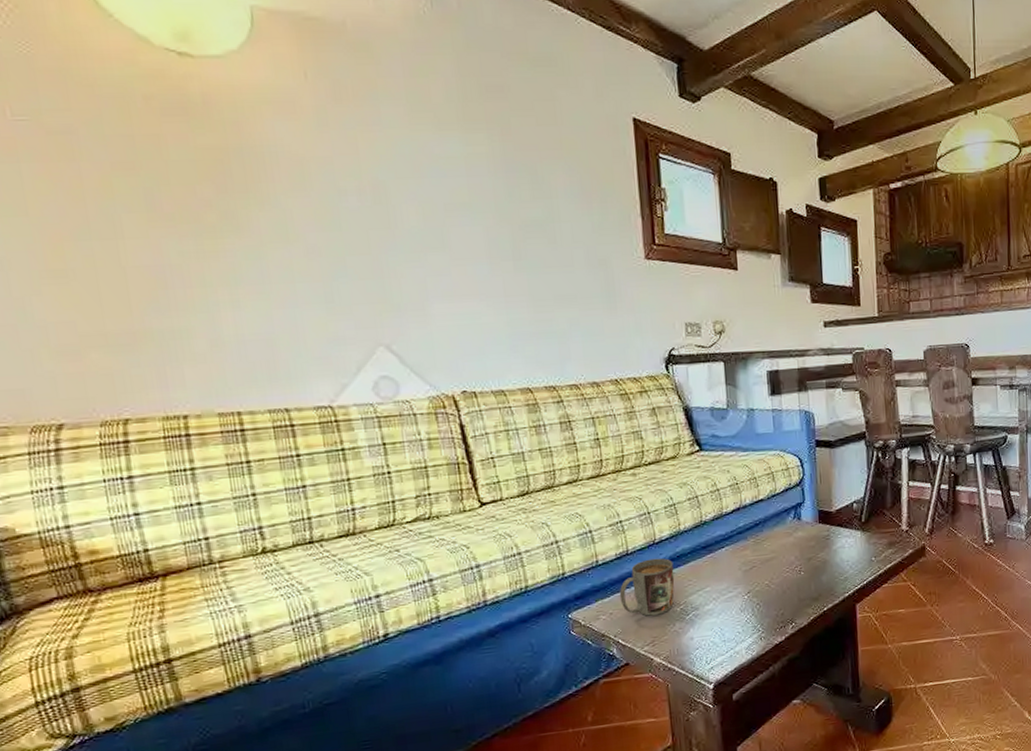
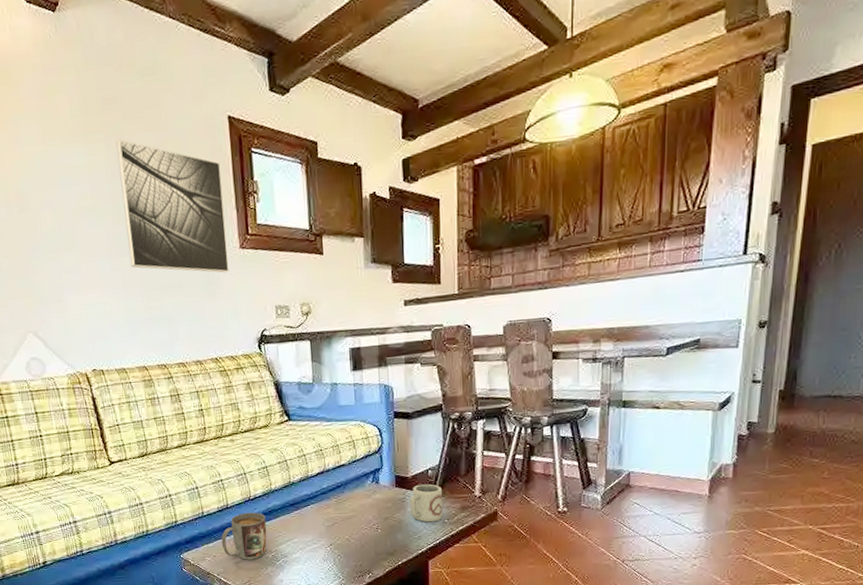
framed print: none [501,132,633,285] -> present [116,139,229,273]
cup: none [834,518,869,562] -> present [410,484,443,523]

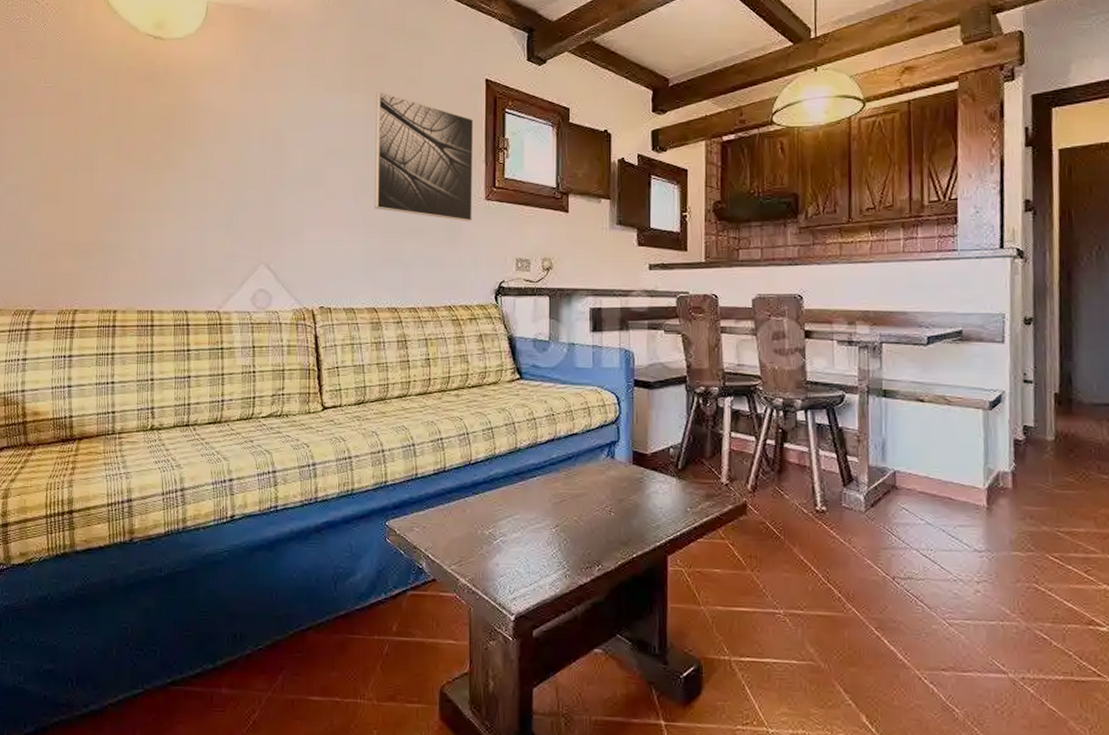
mug: present [221,512,267,560] -> none [433,478,486,535]
cup: present [410,484,443,523] -> none [648,464,685,510]

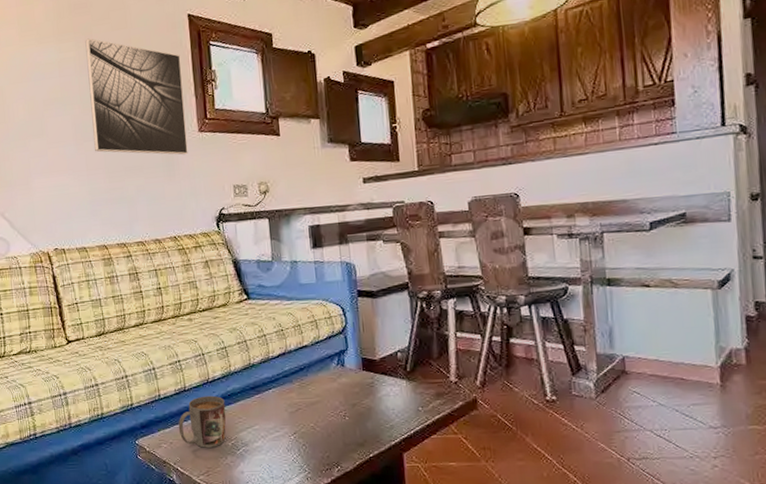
mug: none [433,478,486,535] -> present [178,395,226,448]

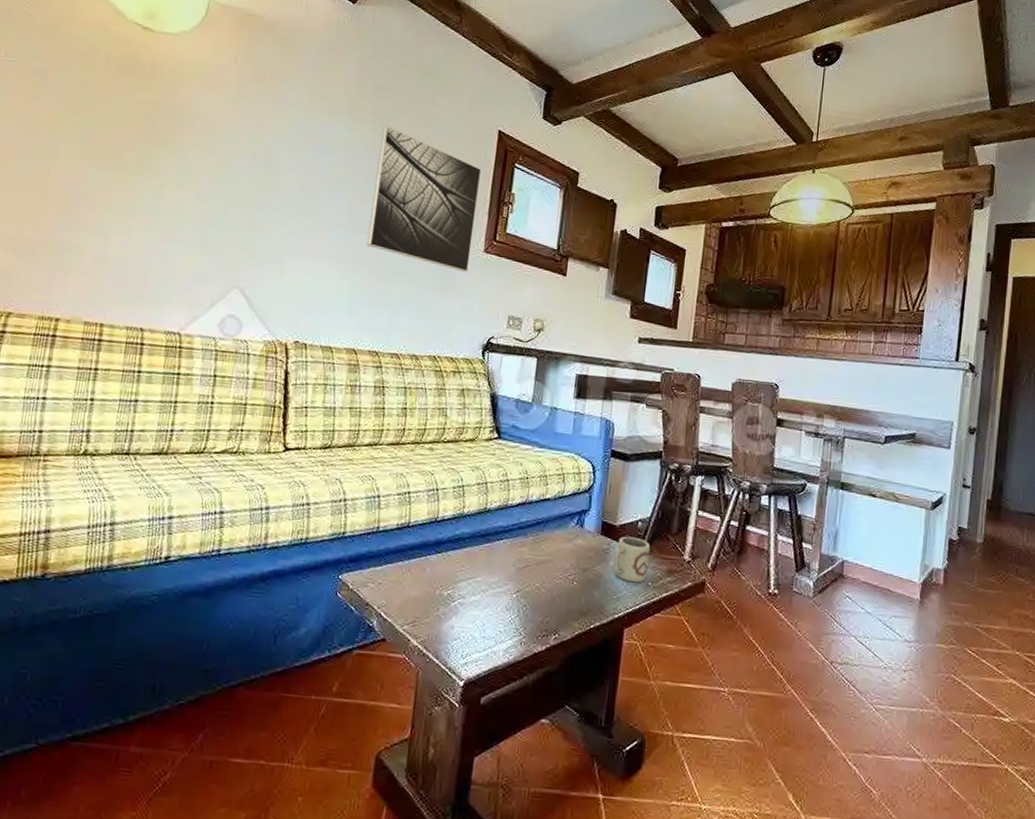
mug: present [178,395,226,448] -> none [391,535,450,595]
cup: none [379,367,416,410] -> present [612,536,651,583]

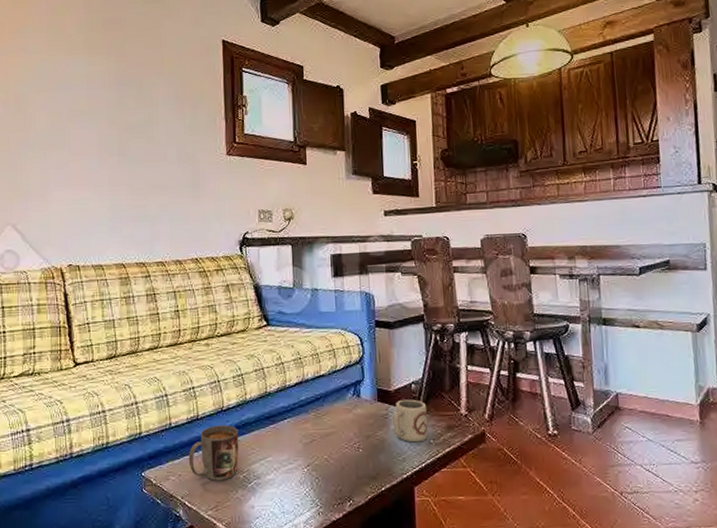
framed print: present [367,125,482,273] -> none [116,54,215,177]
mug: none [391,535,450,595] -> present [188,425,239,481]

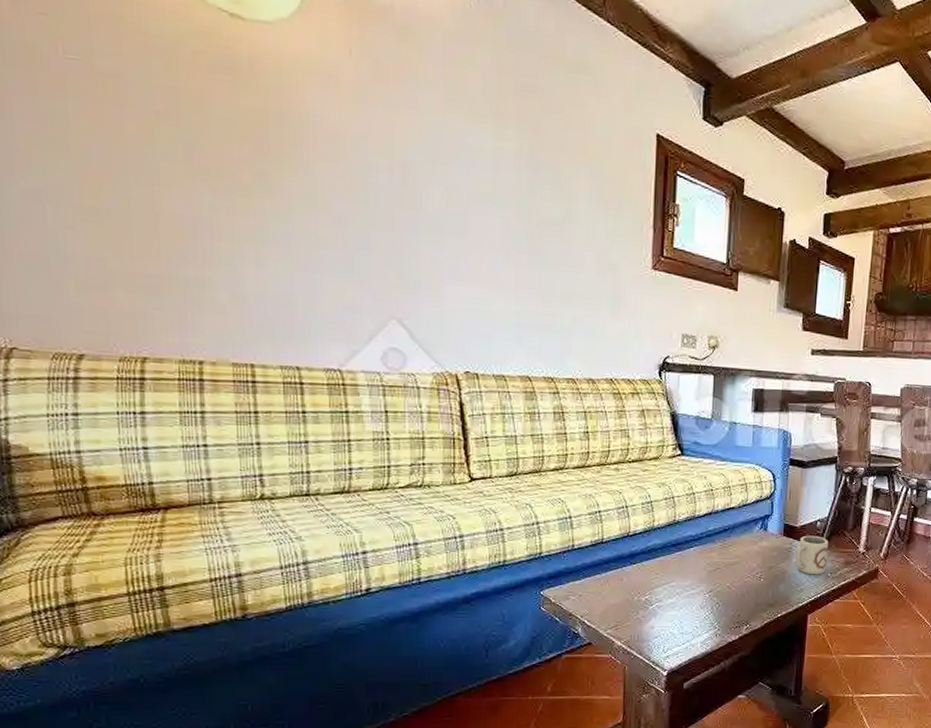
mug: present [188,425,239,481] -> none [590,549,644,602]

